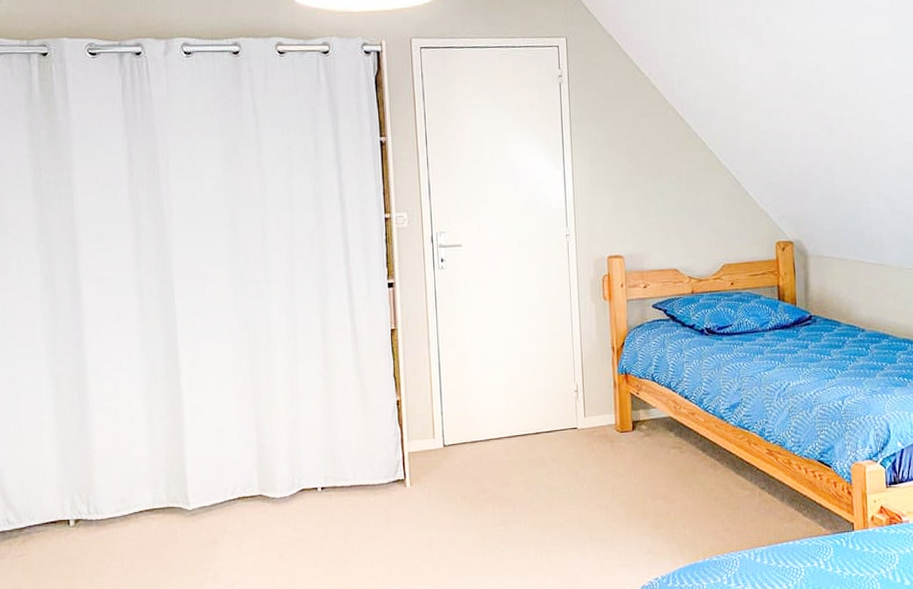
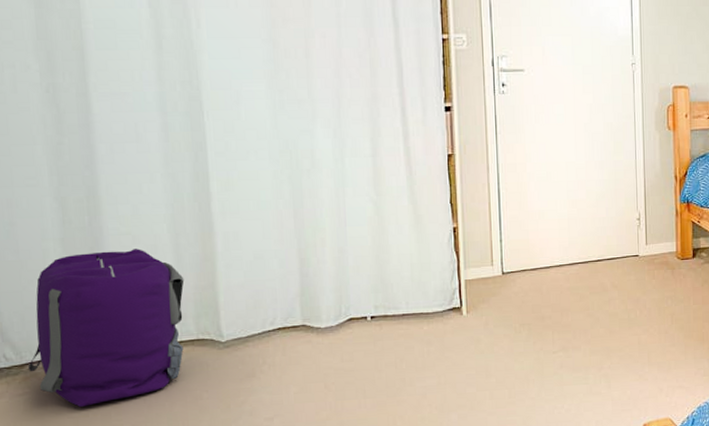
backpack: none [26,421,157,569] -> present [27,249,184,407]

